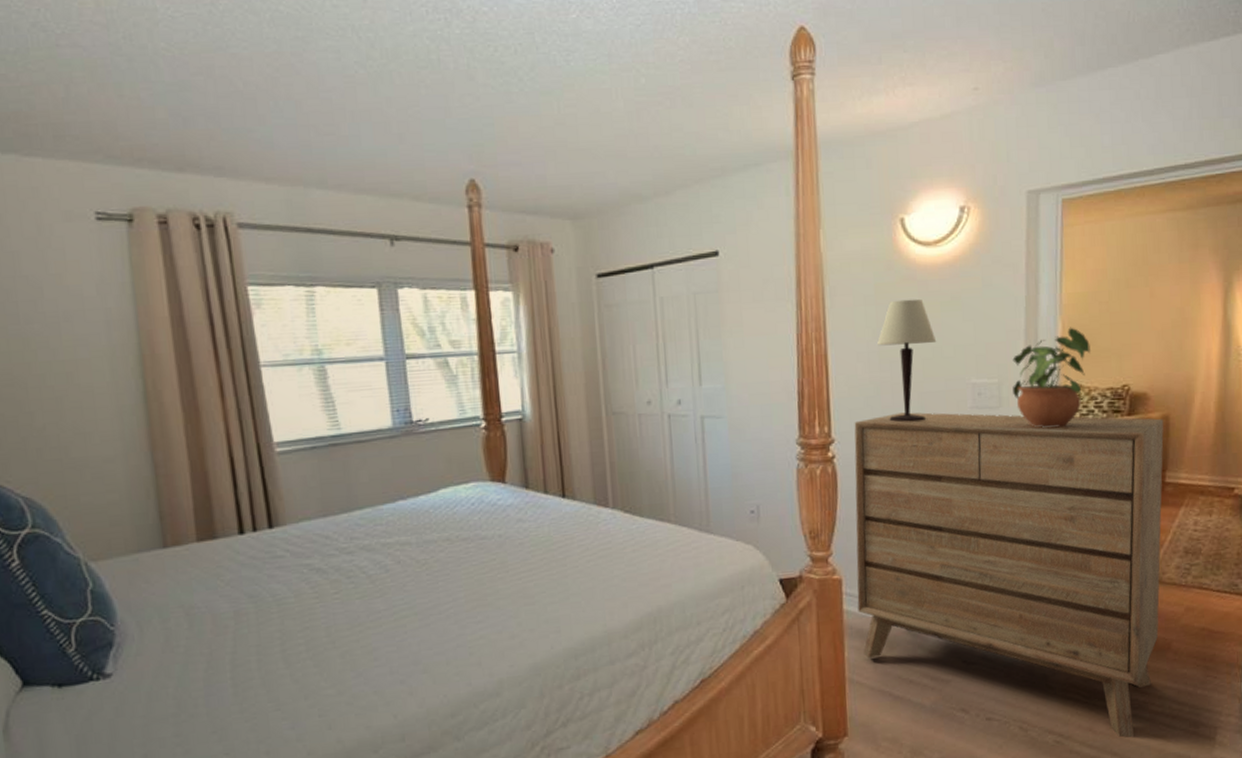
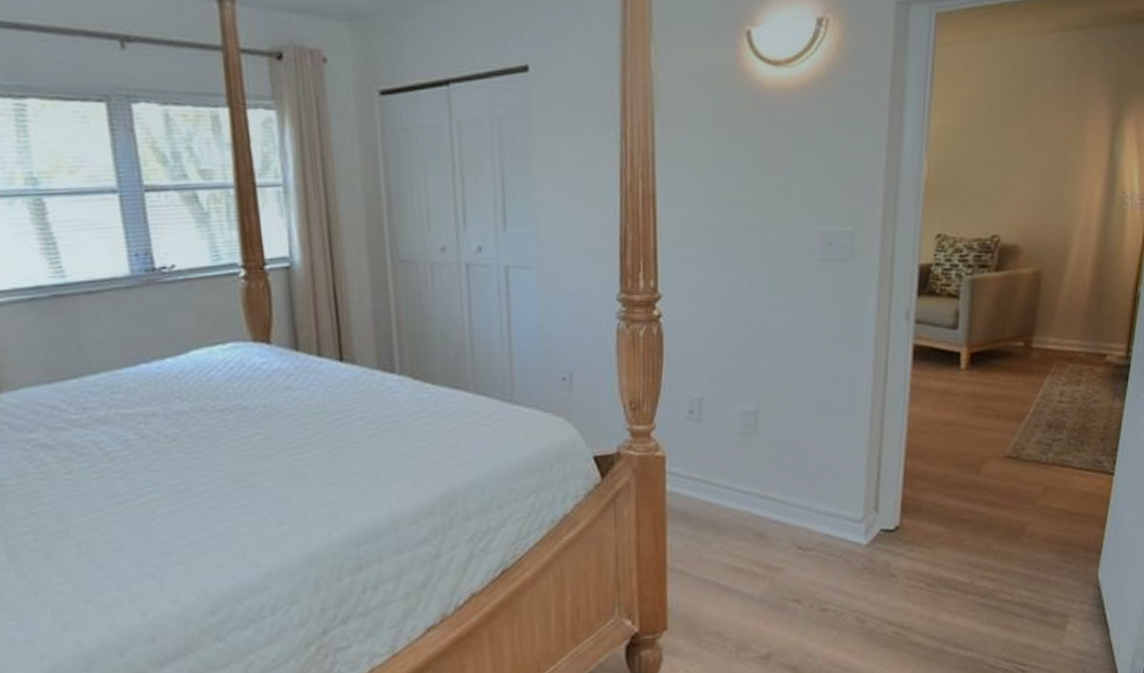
dresser: present [854,412,1164,738] -> none [682,264,1035,628]
table lamp: present [877,299,937,423] -> none [715,129,784,276]
potted plant: present [1012,327,1091,428] -> none [868,166,958,285]

